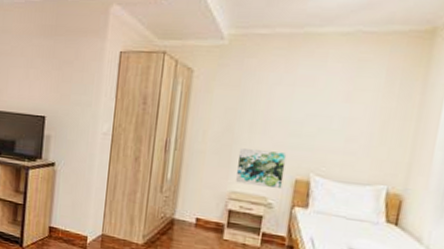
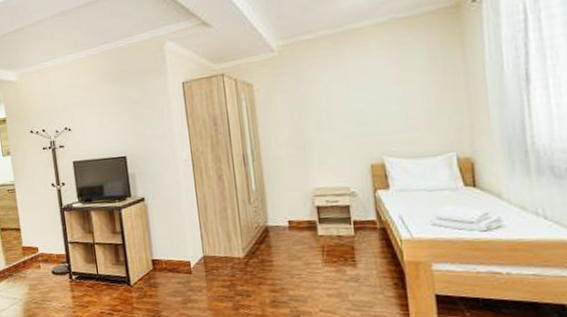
wall art: present [236,148,287,190] -> none [313,142,361,180]

